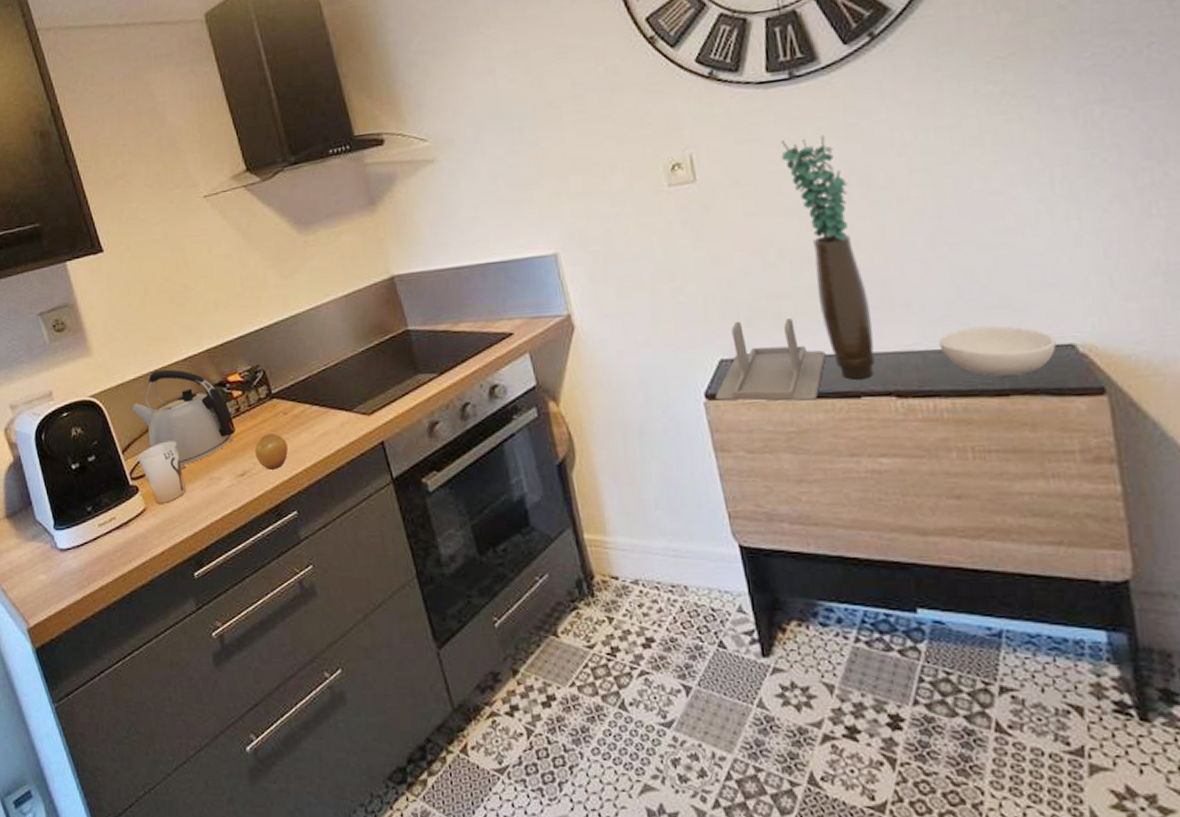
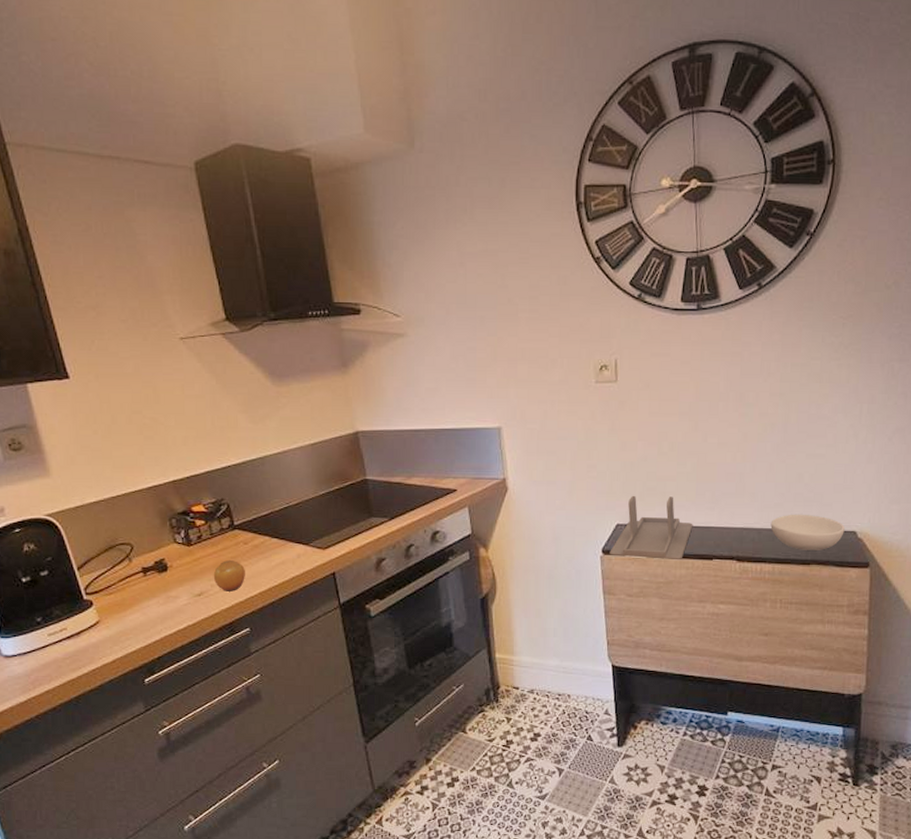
kettle: present [130,369,236,469] -> none [89,495,196,587]
cup: present [137,441,186,504] -> none [94,561,142,617]
vase: present [781,134,875,380] -> none [682,357,729,546]

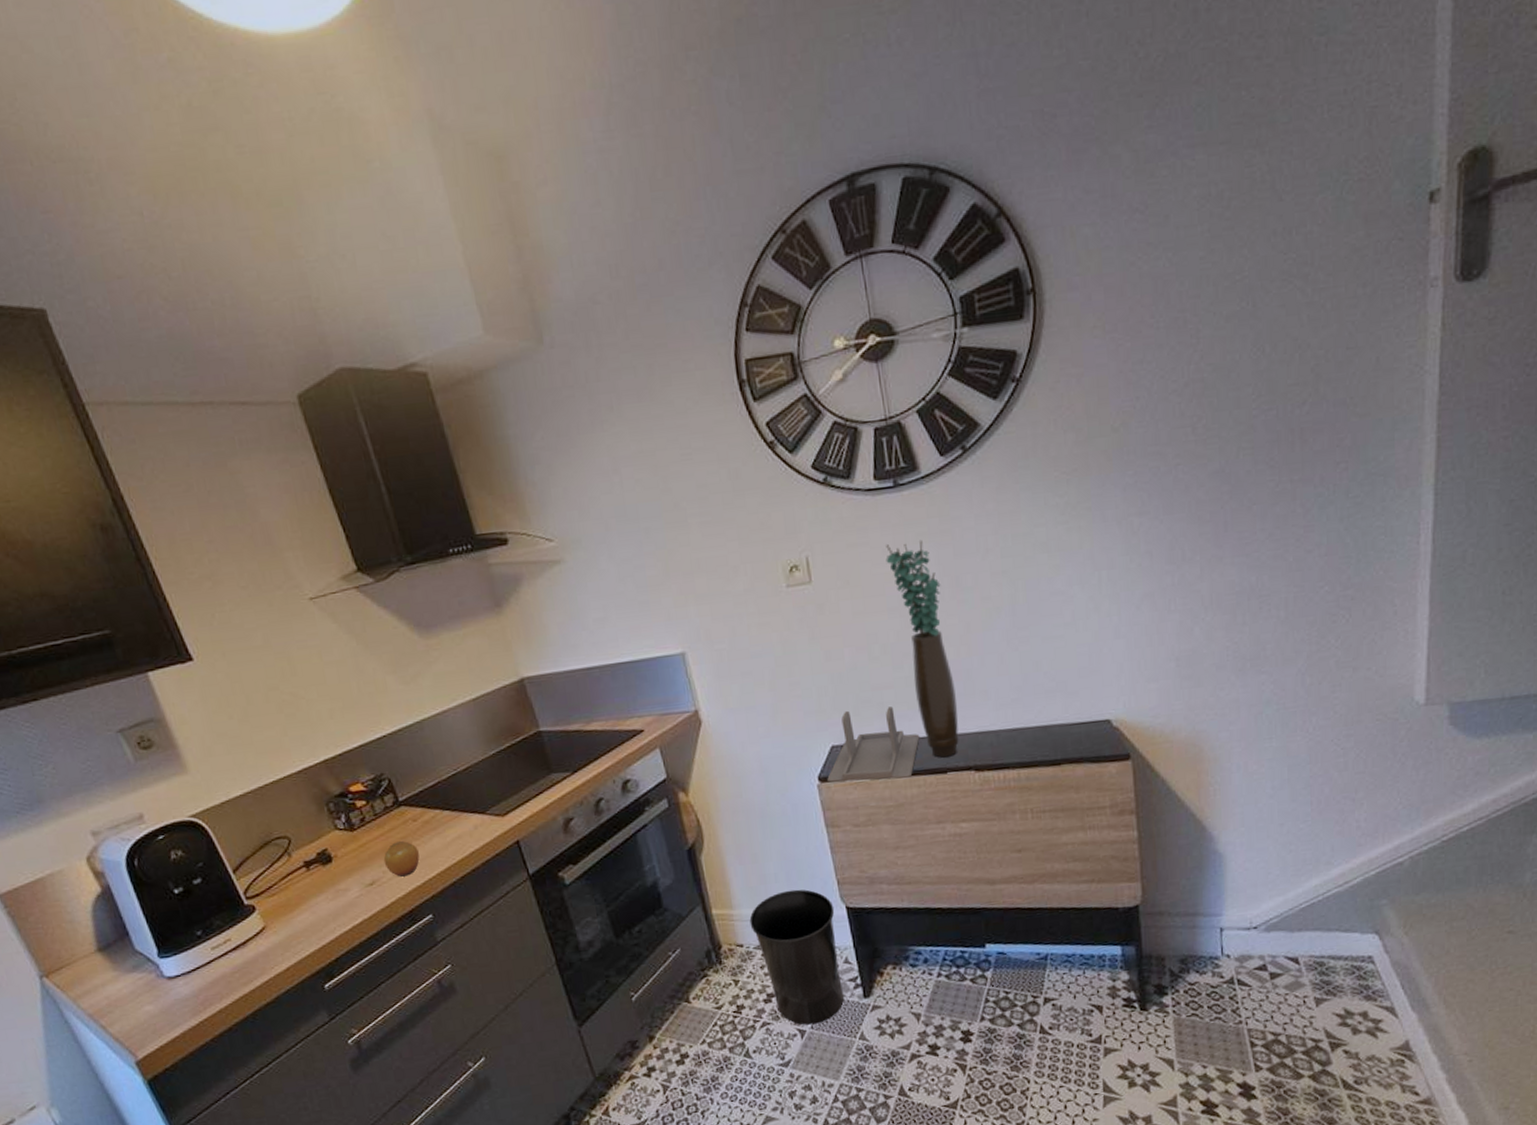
waste bin: none [527,645,602,765] -> present [749,889,845,1025]
vase: none [682,357,729,546] -> present [886,539,959,758]
bowl: present [770,514,845,550] -> none [1009,707,1097,750]

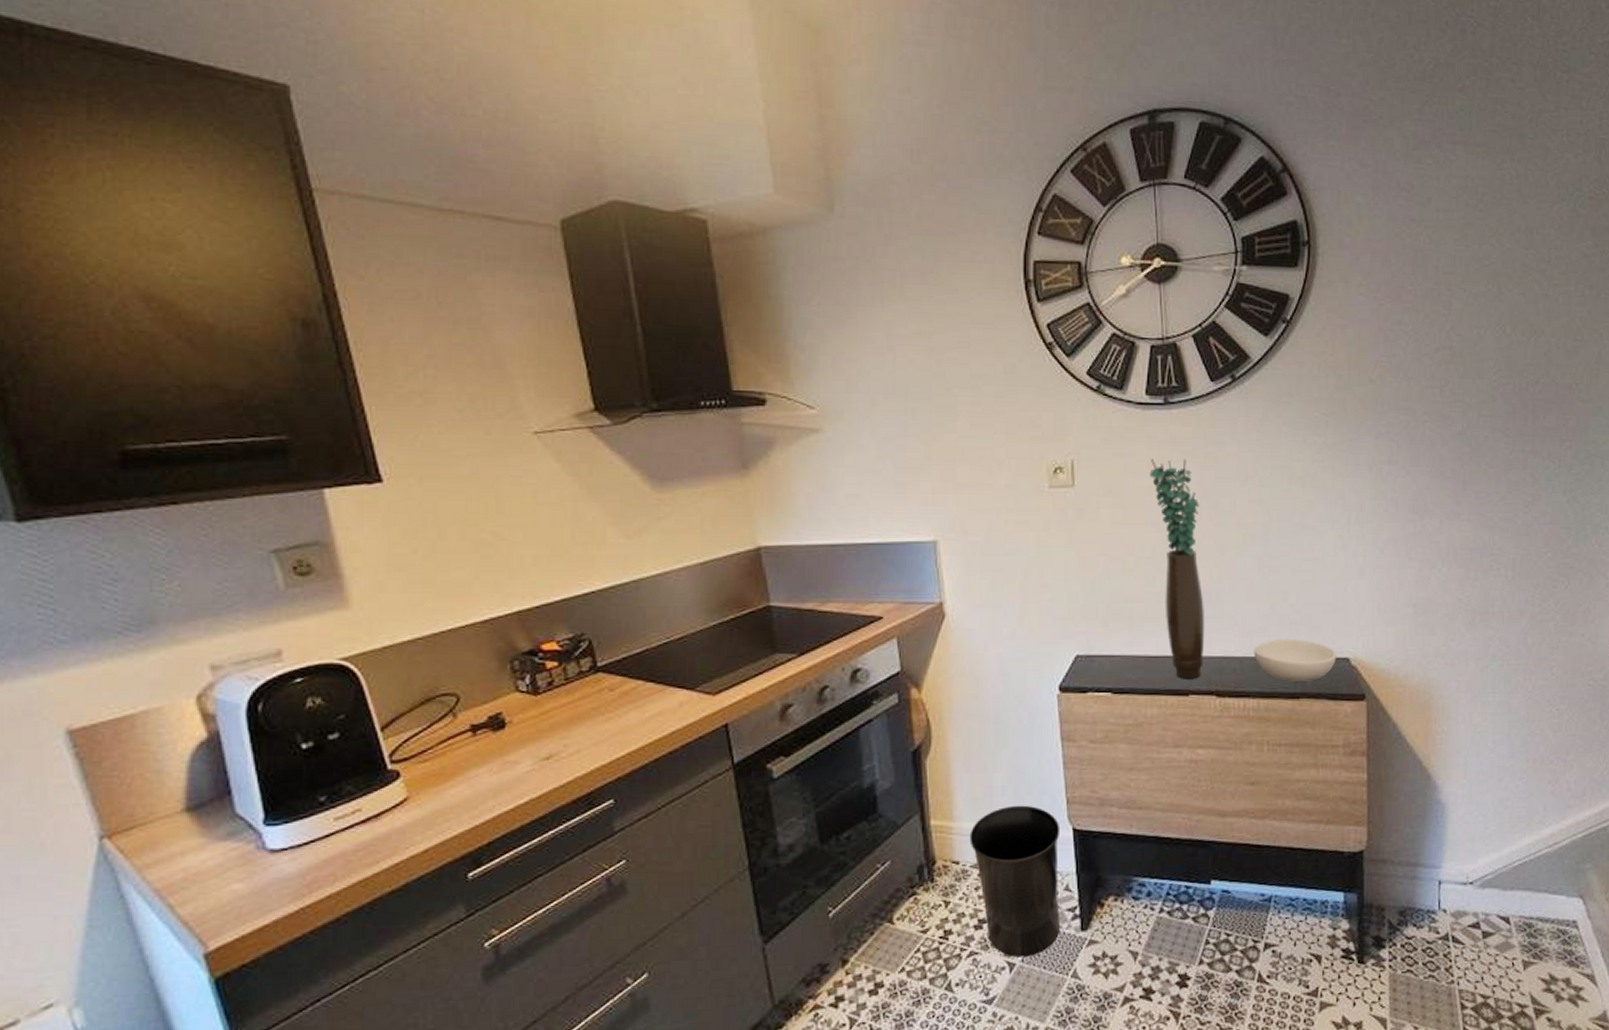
fruit: present [383,841,420,877] -> none [567,712,610,753]
napkin holder: present [827,706,920,783] -> none [1068,620,1165,696]
bowl: none [1009,707,1097,750] -> present [1254,639,1336,682]

